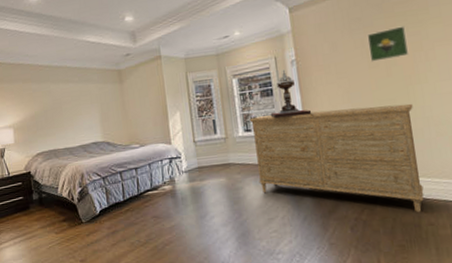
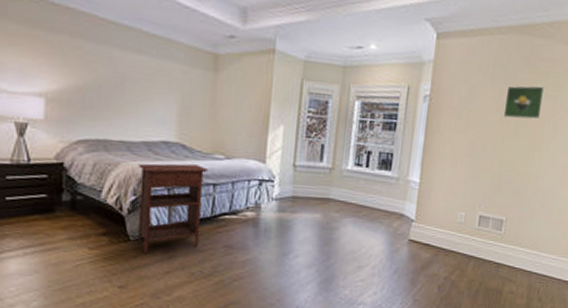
nightstand: none [79,155,133,232] -> present [138,163,209,255]
dresser: present [249,103,424,213] -> none [357,151,529,280]
decorative urn: present [270,69,312,119] -> none [387,103,432,161]

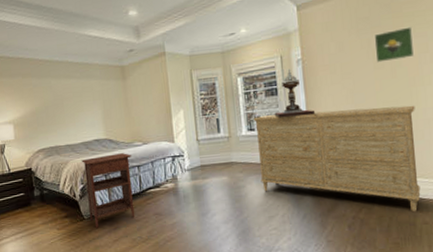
dresser: none [357,151,529,280] -> present [253,105,421,212]
decorative urn: none [387,103,432,161] -> present [274,69,316,118]

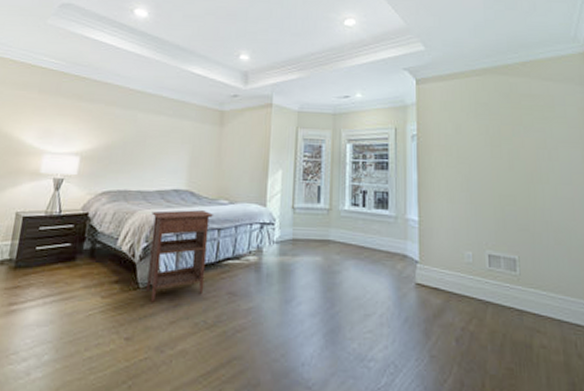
dresser: present [253,105,421,212] -> none [359,190,538,331]
decorative urn: present [274,69,316,118] -> none [382,143,427,198]
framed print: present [374,26,415,63] -> none [492,119,533,152]

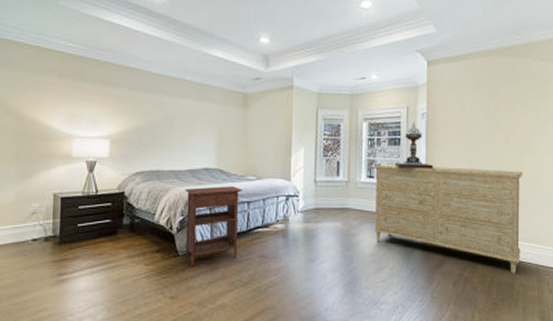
dresser: none [359,190,538,331] -> present [374,163,523,274]
decorative urn: none [382,143,427,198] -> present [394,121,434,169]

